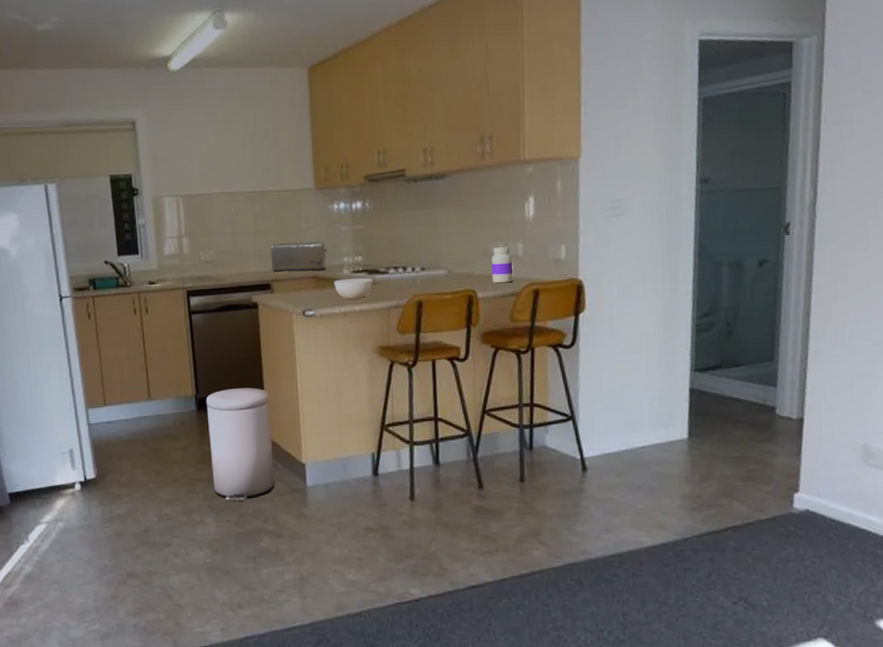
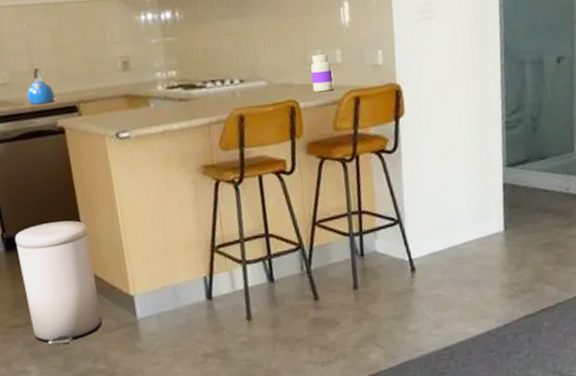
kettle: none [229,249,252,281] -> present [27,68,55,104]
toaster: present [270,241,327,272] -> none [73,56,138,93]
bowl: present [334,278,374,301] -> none [148,93,191,119]

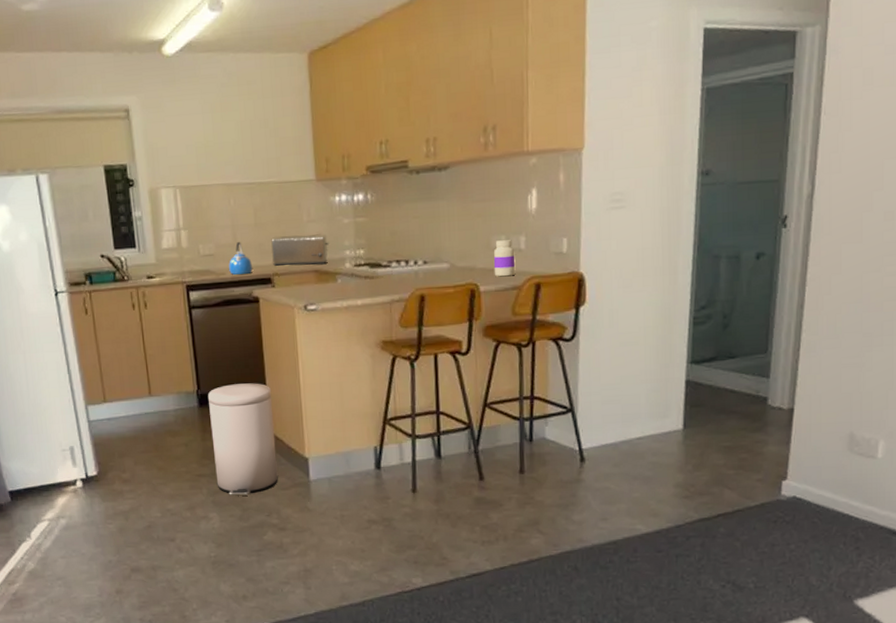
toaster: none [73,56,138,93] -> present [271,234,329,266]

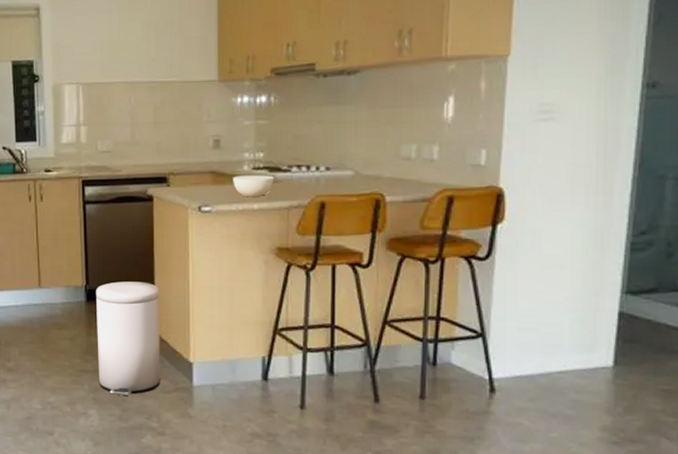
kettle: present [229,242,252,275] -> none [125,140,148,172]
toaster: present [271,234,329,266] -> none [169,135,228,166]
bowl: none [336,271,376,295] -> present [233,175,275,199]
jar: present [493,240,516,277] -> none [402,149,427,188]

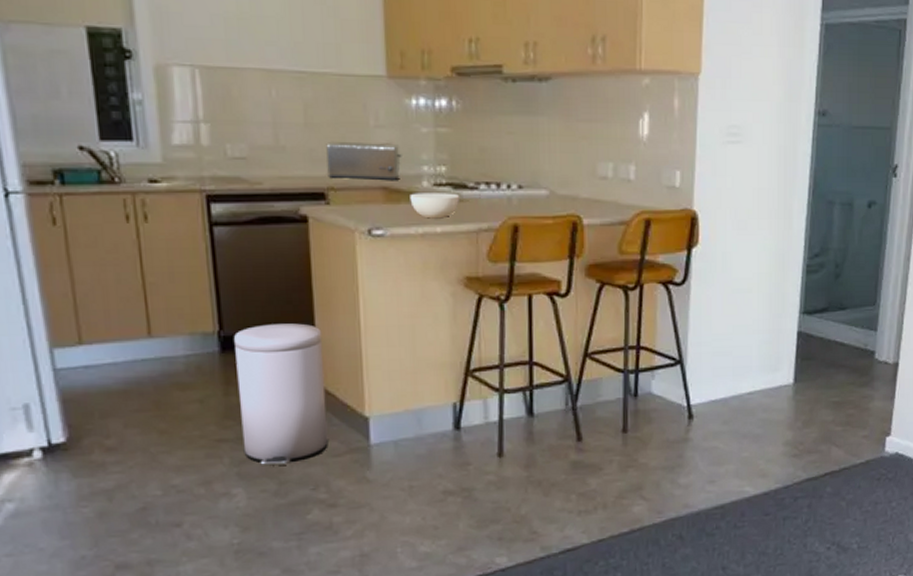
toaster: none [169,135,228,166] -> present [326,141,402,181]

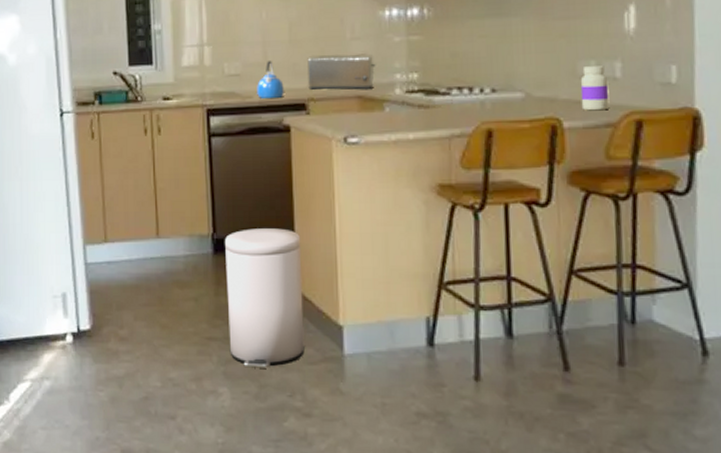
kettle: none [267,145,300,185] -> present [257,61,284,98]
bowl: present [410,193,460,220] -> none [383,99,432,127]
jar: none [599,168,624,210] -> present [580,66,609,111]

